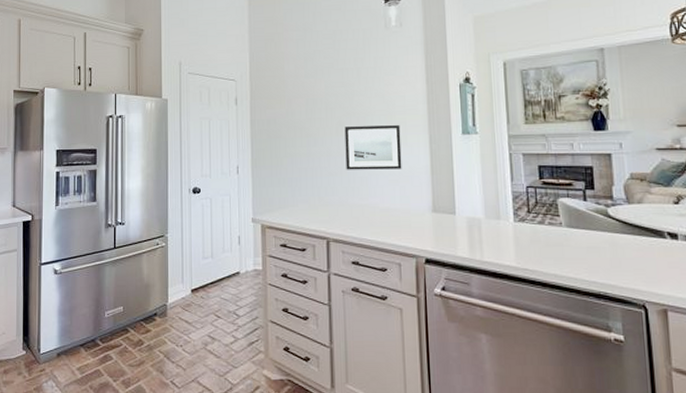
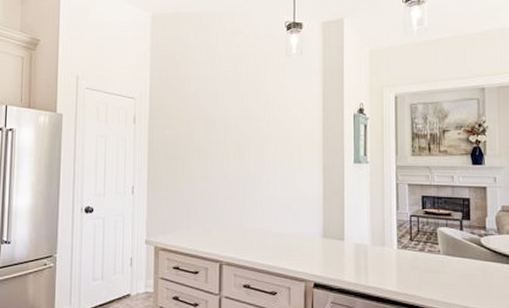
wall art: present [344,125,402,170] -> none [242,151,296,195]

